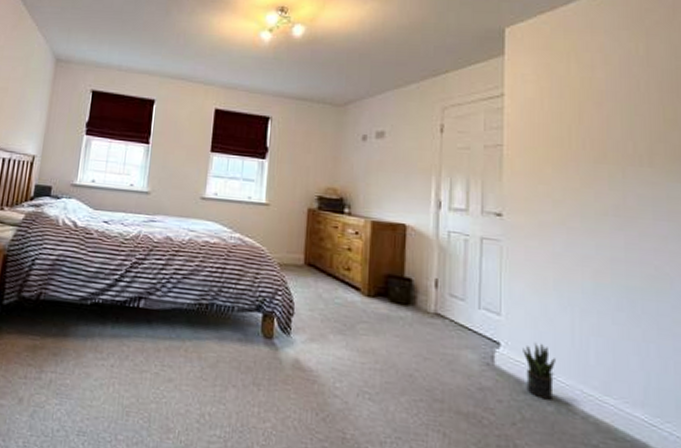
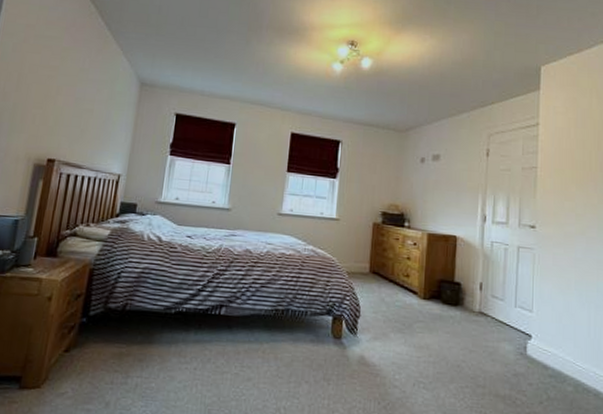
potted plant: present [523,342,555,400] -> none [549,334,575,382]

